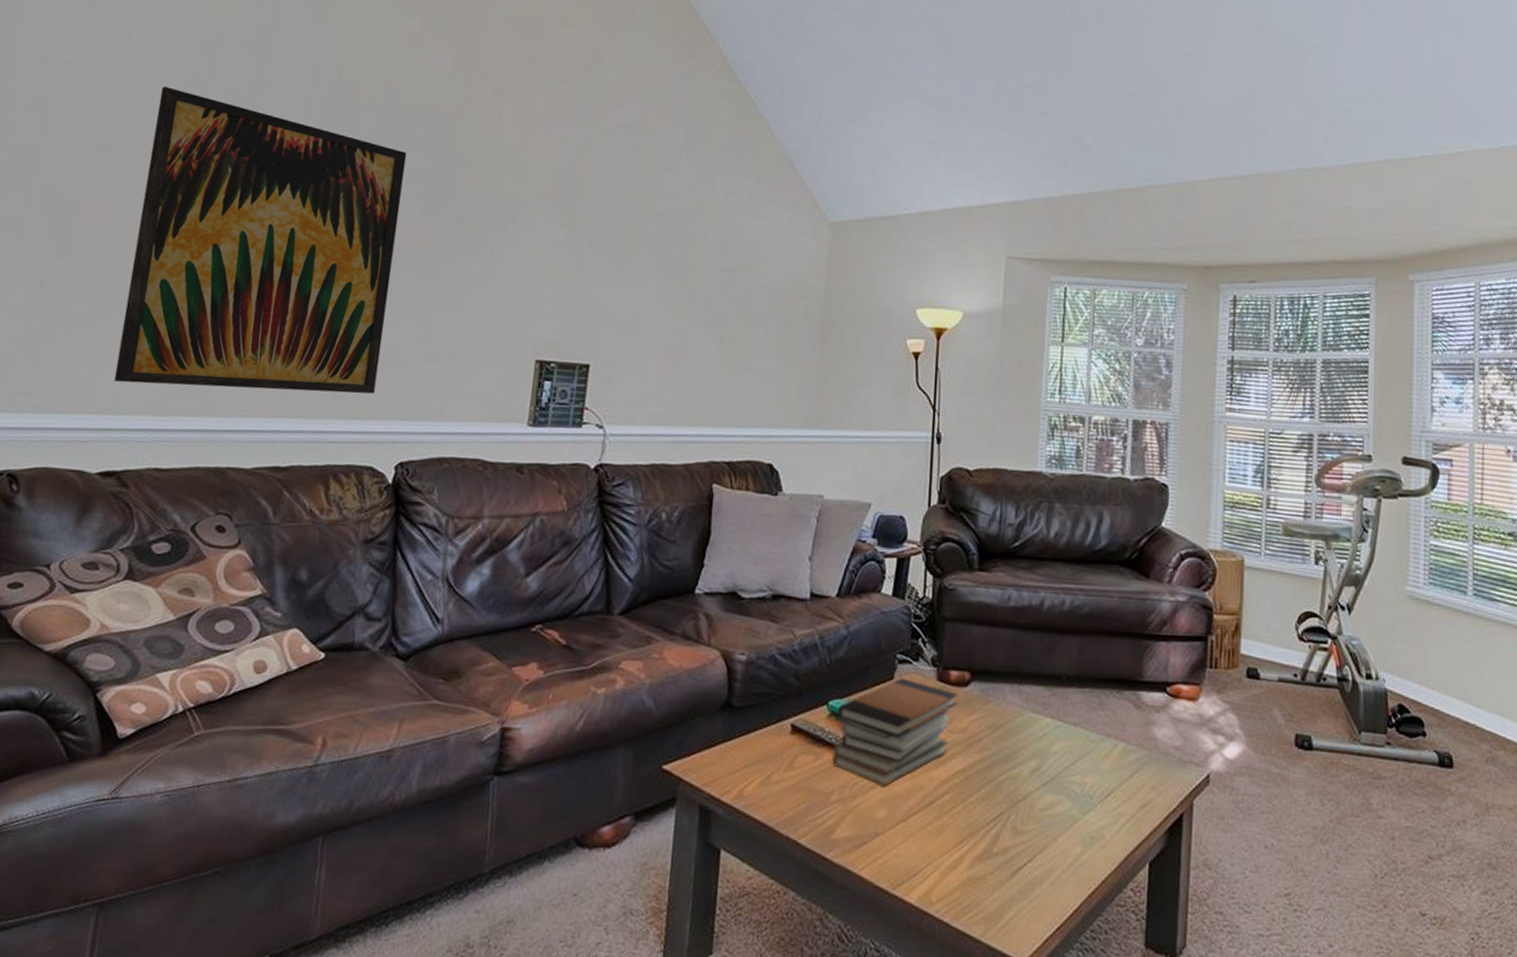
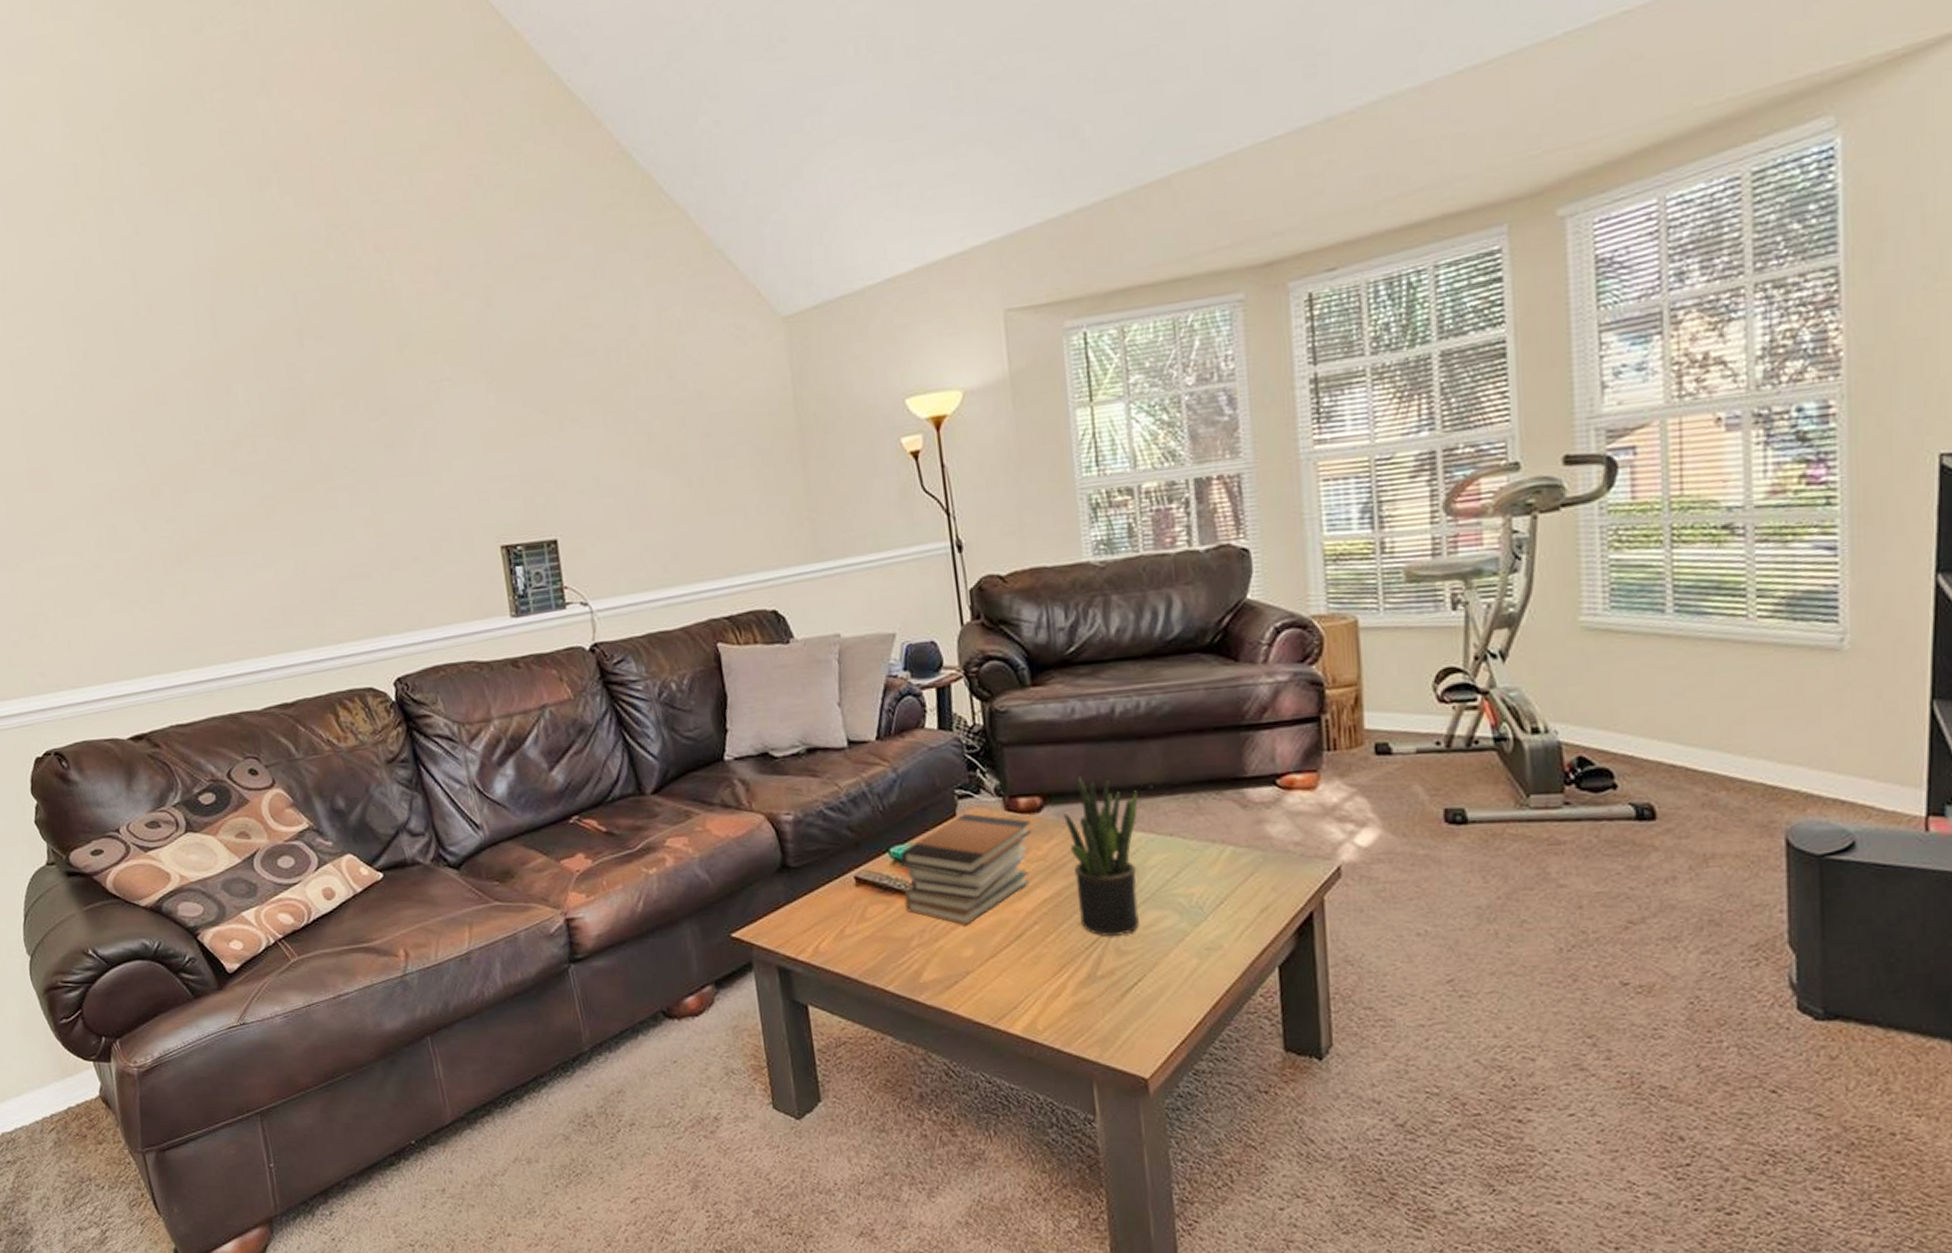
wall art: present [113,86,407,394] -> none [53,332,353,648]
potted plant: none [986,659,1052,815] -> present [1064,776,1139,936]

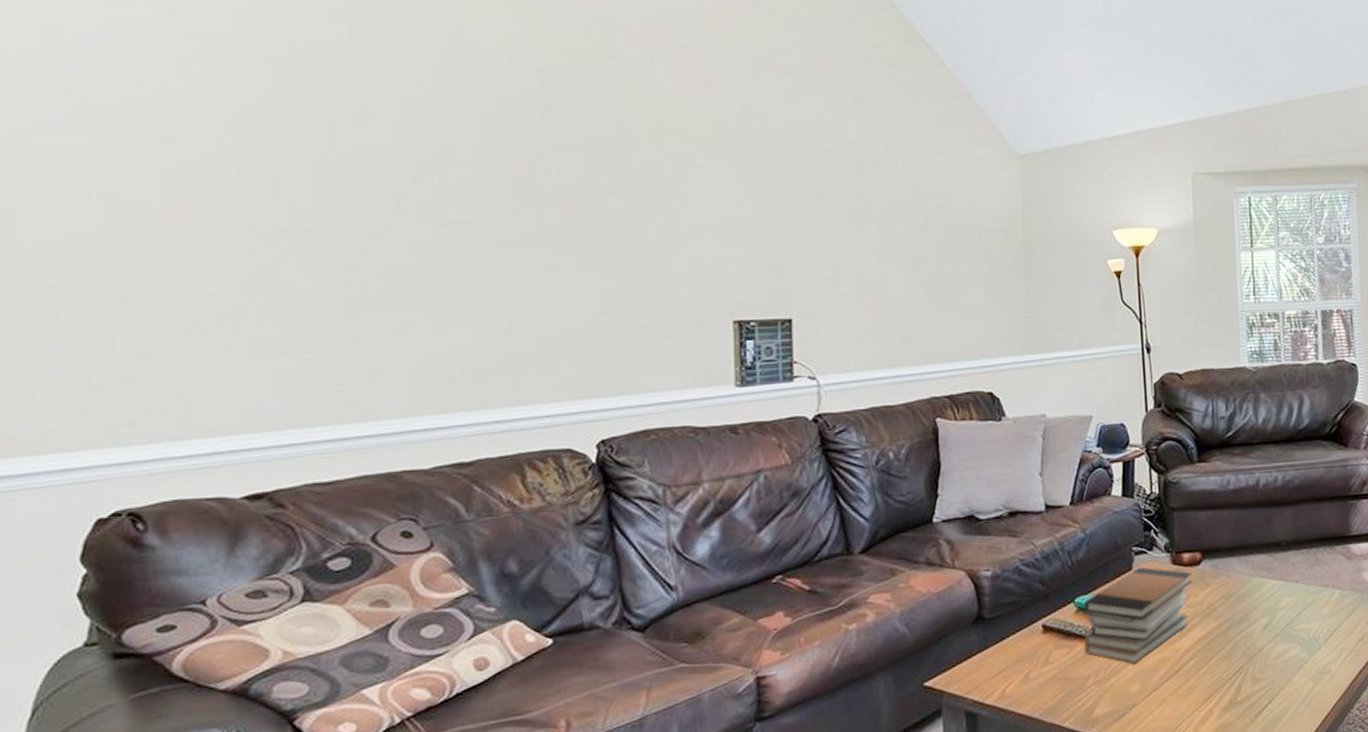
potted plant: present [1064,776,1139,936] -> none [1217,536,1274,667]

